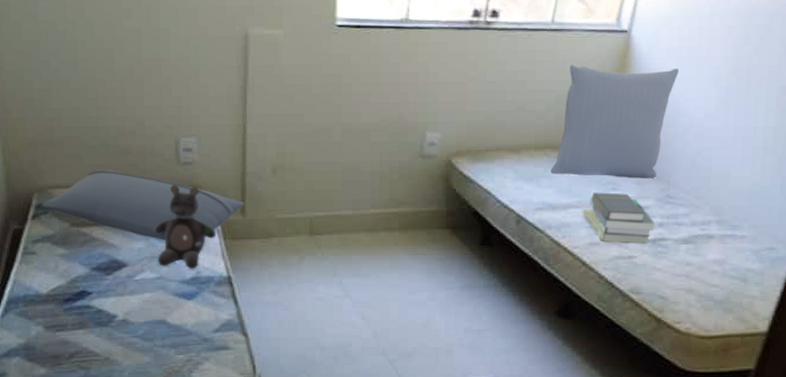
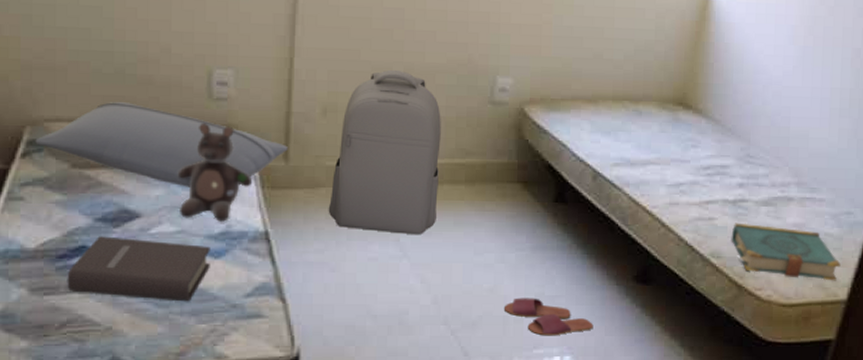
book: none [72,283,184,336] -> present [67,236,210,302]
backpack: none [280,131,376,277] -> present [328,70,441,235]
slippers: none [435,331,518,366] -> present [503,297,594,336]
pillow: present [551,64,679,178] -> none [629,13,757,136]
books: present [582,192,655,244] -> none [661,149,735,205]
book: none [650,260,762,314] -> present [731,222,841,281]

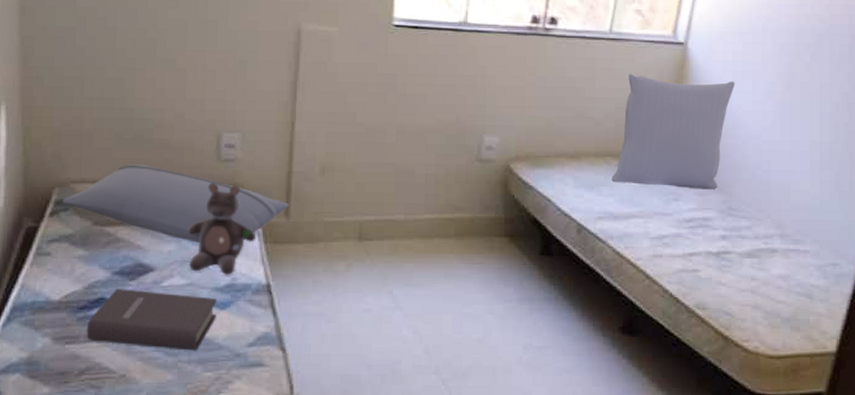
backpack: present [328,70,441,235] -> none [325,131,431,287]
slippers: present [503,297,594,336] -> none [492,348,581,386]
pillow: none [629,13,757,136] -> present [611,73,735,190]
book: present [731,222,841,281] -> none [715,274,828,333]

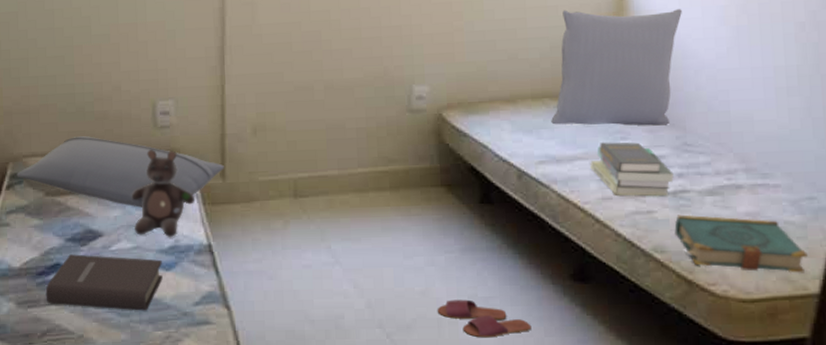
slippers: none [492,348,581,386] -> present [437,299,532,338]
books: none [644,202,718,256] -> present [590,142,674,197]
book: none [715,274,828,333] -> present [674,214,808,273]

